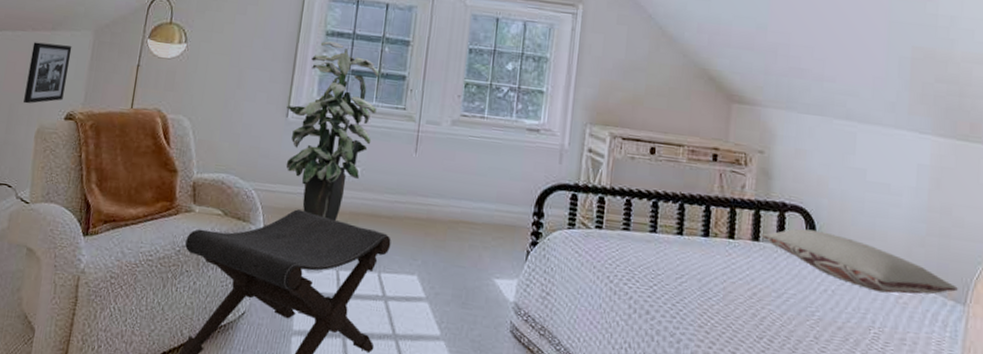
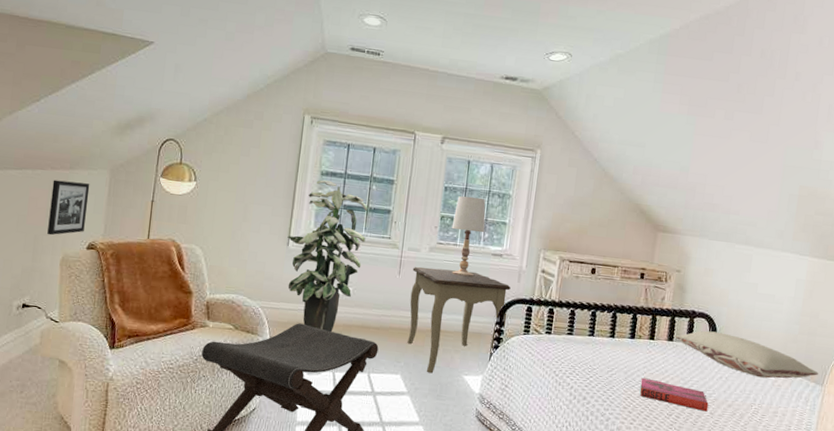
side table: none [425,143,551,275] -> present [407,266,511,374]
table lamp: none [477,59,518,157] -> present [451,196,486,277]
hardback book: none [719,287,811,335] -> present [640,377,709,412]

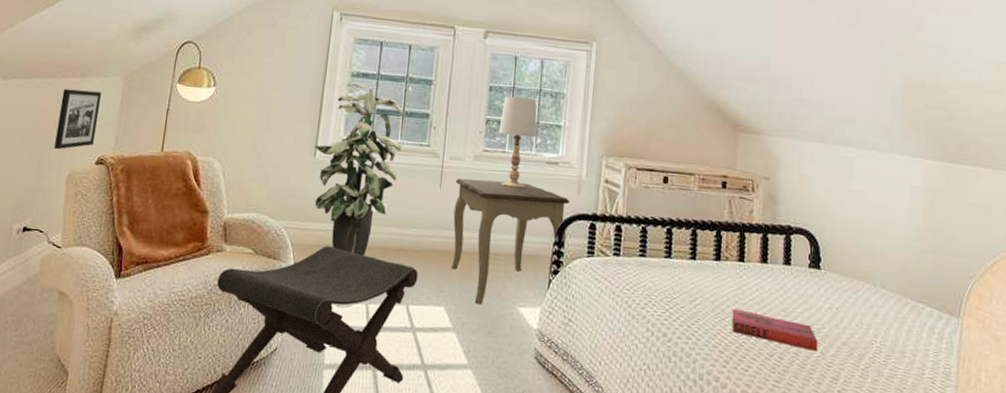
pillow: present [676,330,818,379] -> none [770,250,952,309]

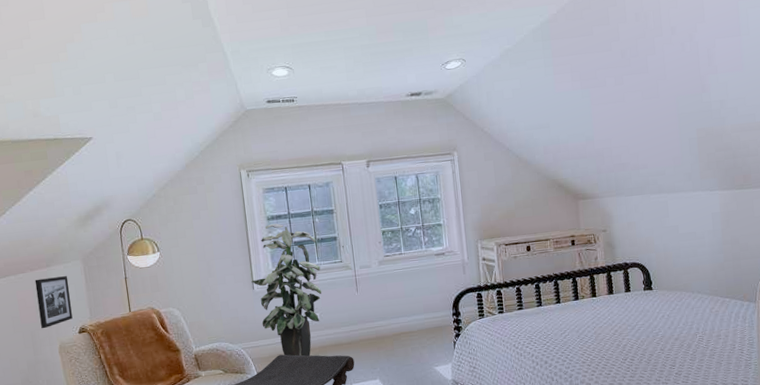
side table: present [451,178,570,305] -> none [368,274,461,372]
table lamp: present [498,96,537,189] -> none [393,207,424,281]
hardback book: present [731,308,818,351] -> none [592,331,658,350]

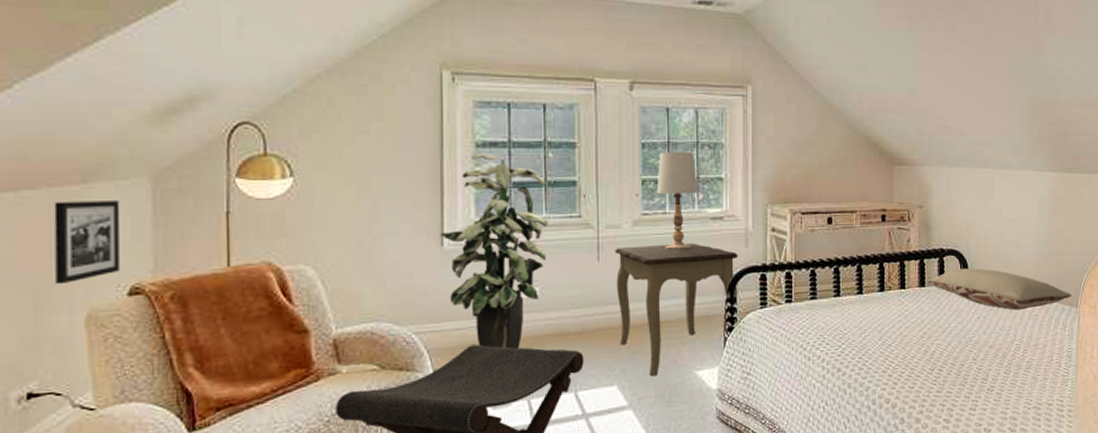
side table: none [368,274,461,372] -> present [614,243,738,377]
table lamp: none [393,207,424,281] -> present [656,151,698,251]
pillow: none [615,276,750,309] -> present [927,268,1072,310]

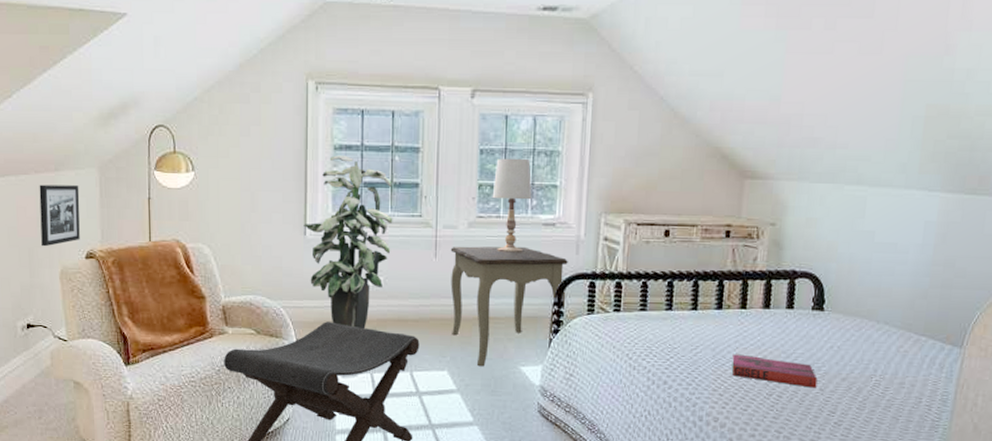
hardback book: none [897,333,970,359] -> present [731,354,818,388]
pillow: present [927,268,1072,310] -> none [773,293,956,344]

